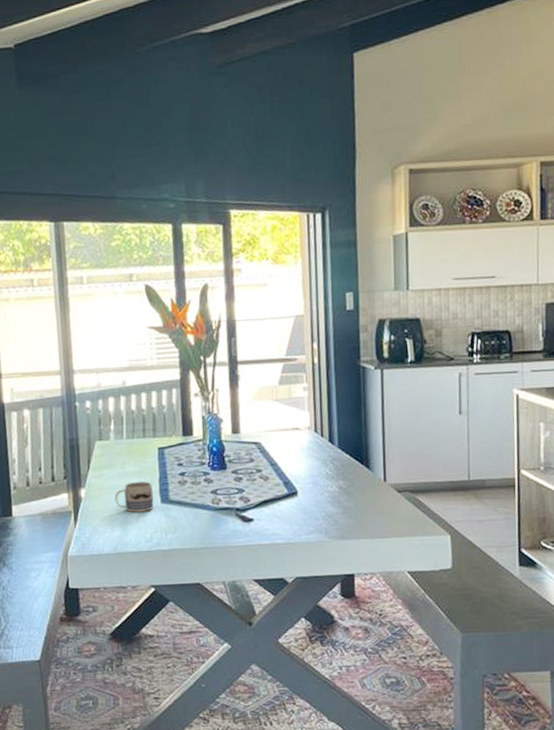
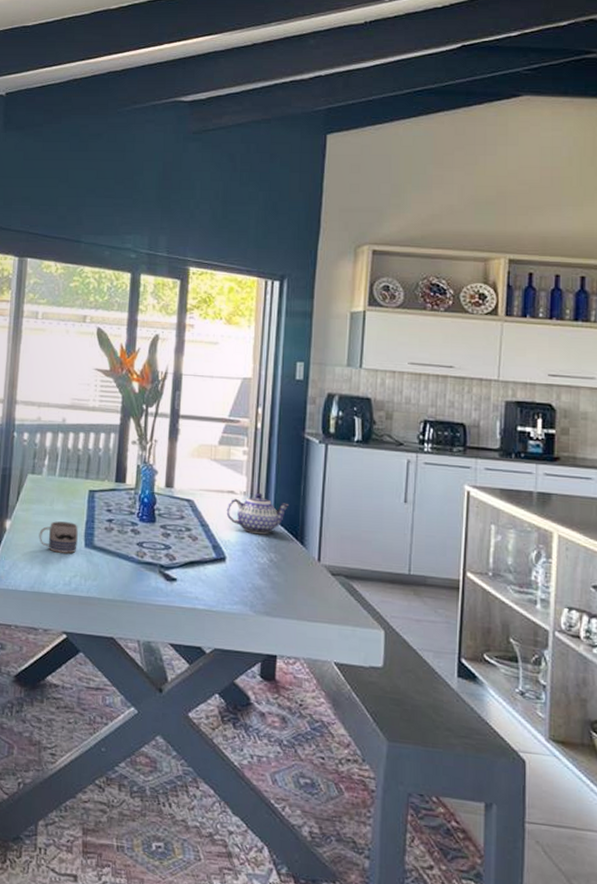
teapot: none [293,425,353,465] -> present [226,492,290,535]

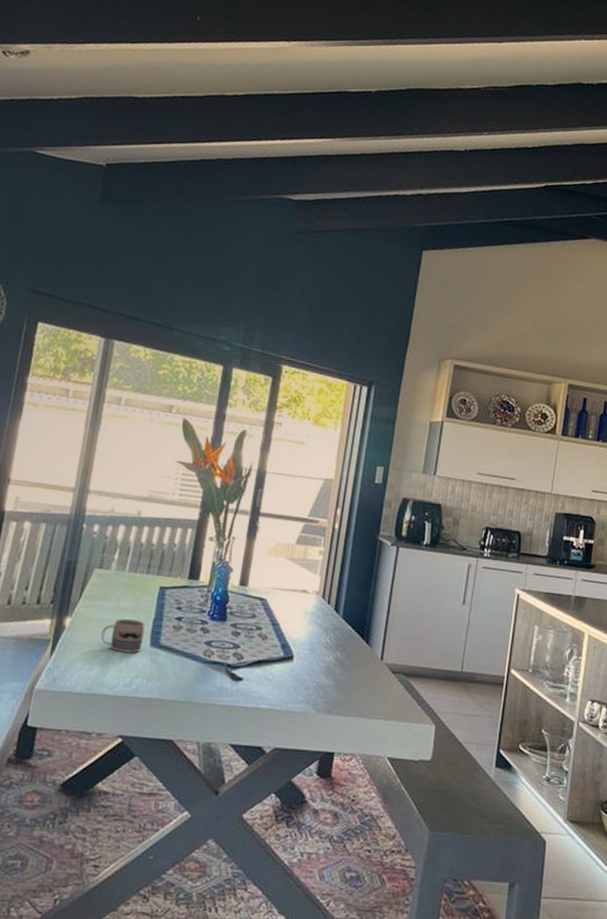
teapot: present [226,492,290,535] -> none [297,592,359,634]

